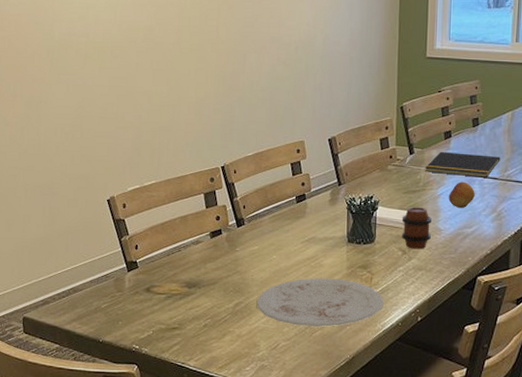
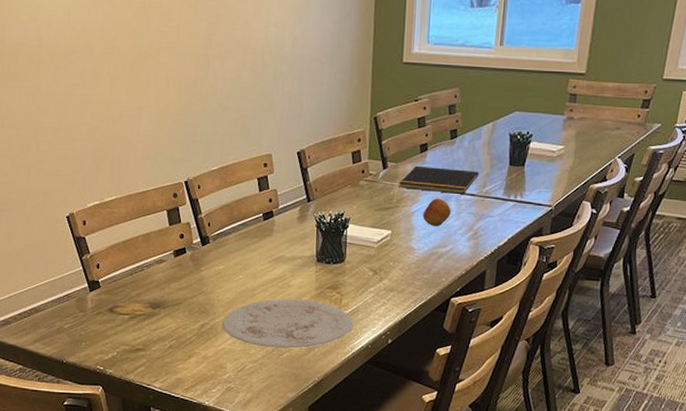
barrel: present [401,207,431,250] -> none [373,225,405,270]

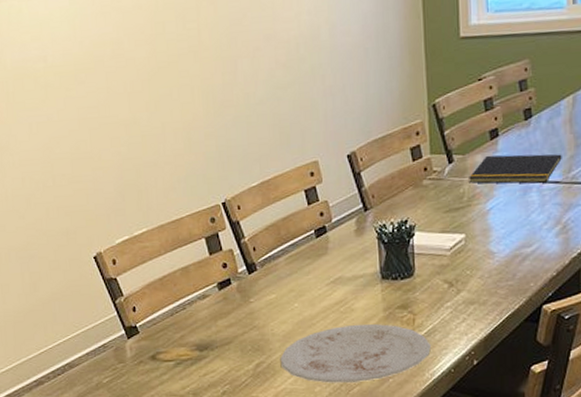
fruit: present [422,198,451,226] -> none [500,190,533,223]

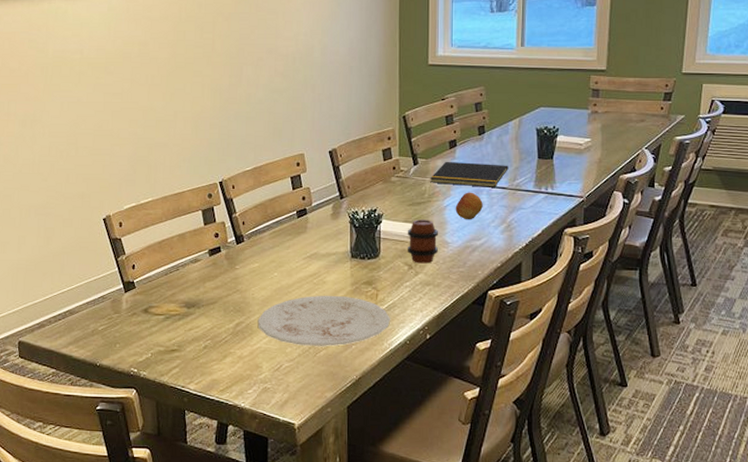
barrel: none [444,227,482,280] -> present [407,220,438,264]
fruit: none [500,190,533,223] -> present [455,192,483,219]

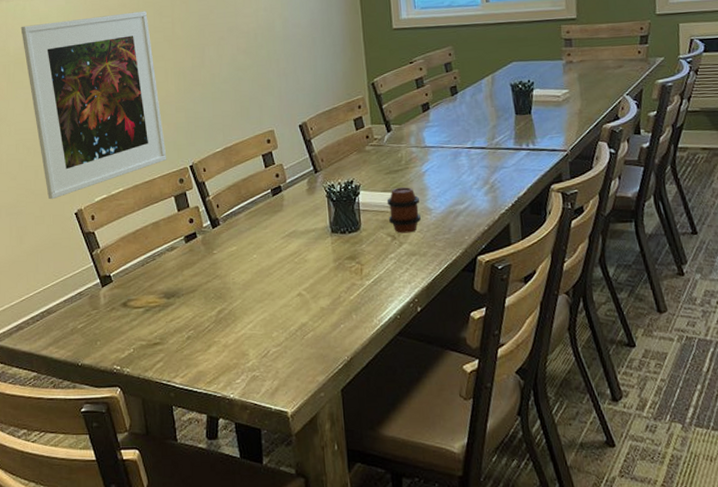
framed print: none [61,25,198,204] -> present [20,11,167,200]
plate: present [257,295,390,346] -> none [240,273,378,329]
notepad: present [430,161,509,187] -> none [405,124,486,149]
fruit: present [455,192,483,219] -> none [434,155,463,184]

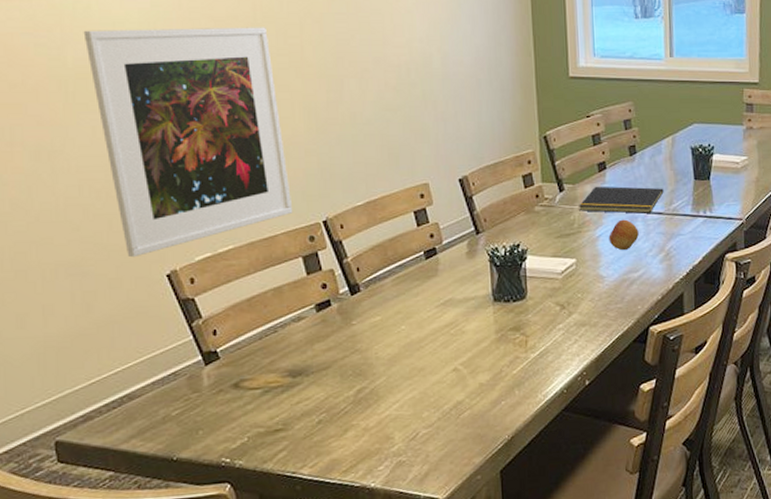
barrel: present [386,187,421,234] -> none [556,253,592,303]
notepad: none [405,124,486,149] -> present [579,186,664,214]
fruit: none [434,155,463,184] -> present [608,219,639,250]

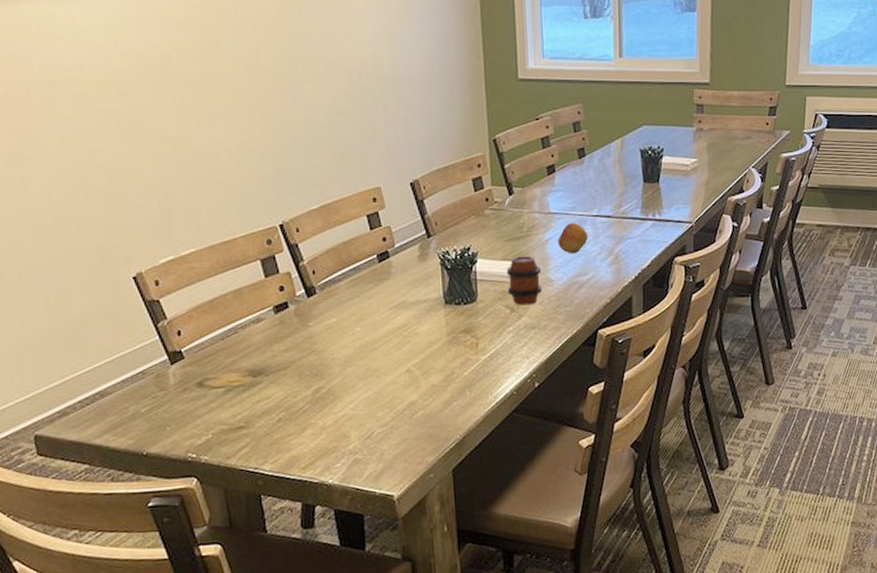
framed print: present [83,27,293,258] -> none [49,33,251,261]
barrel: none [556,253,592,303] -> present [506,256,542,306]
notepad: present [579,186,664,214] -> none [528,189,613,217]

